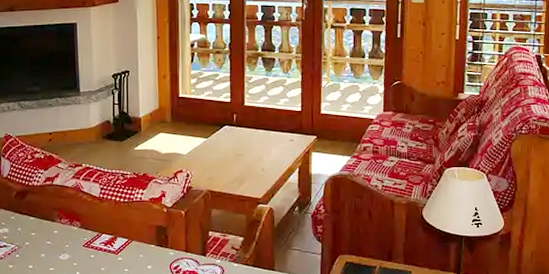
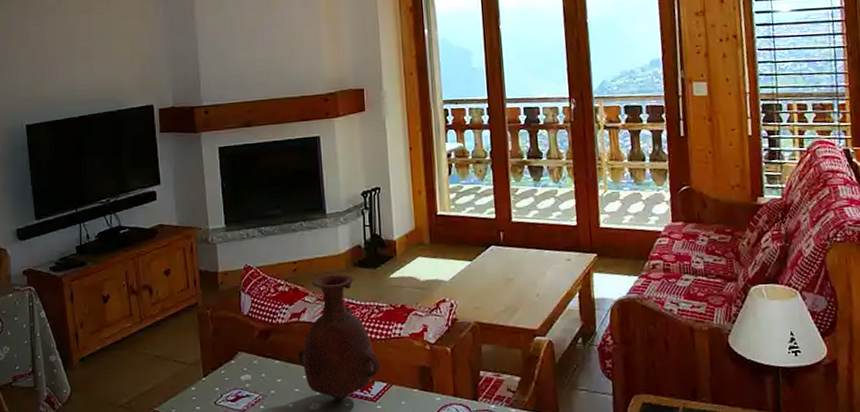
vase: none [50,145,123,252] -> present [297,274,381,400]

